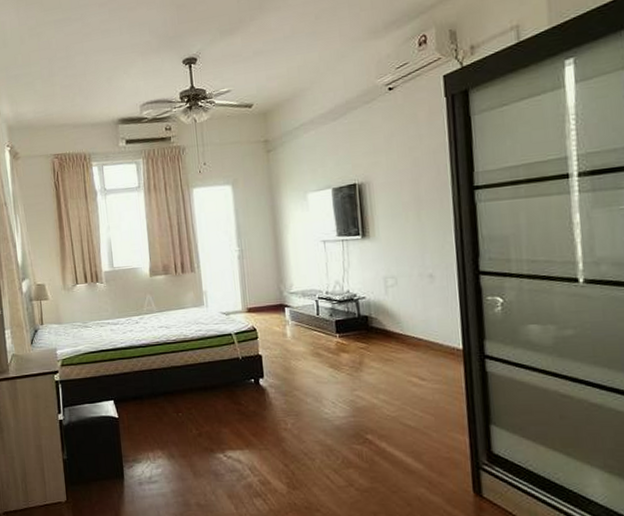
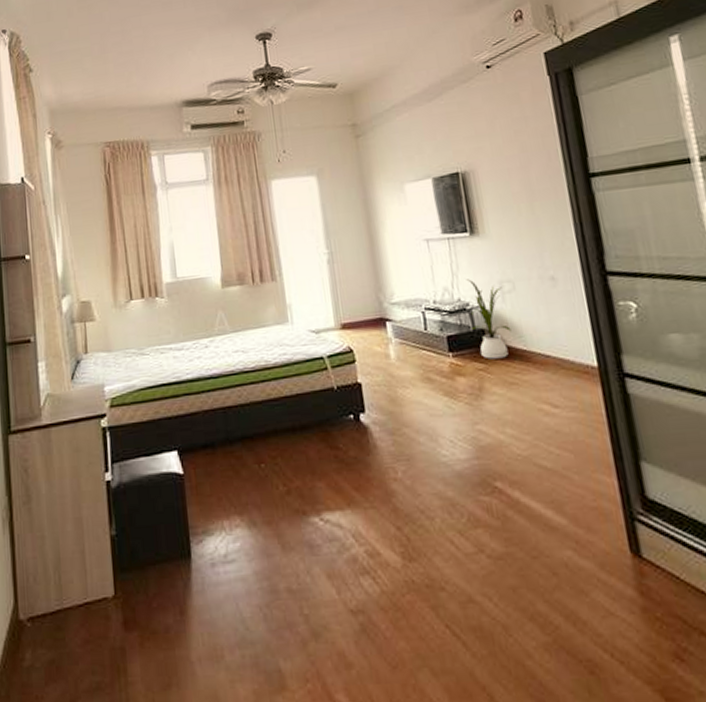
house plant: none [355,274,391,340] -> present [466,279,511,359]

